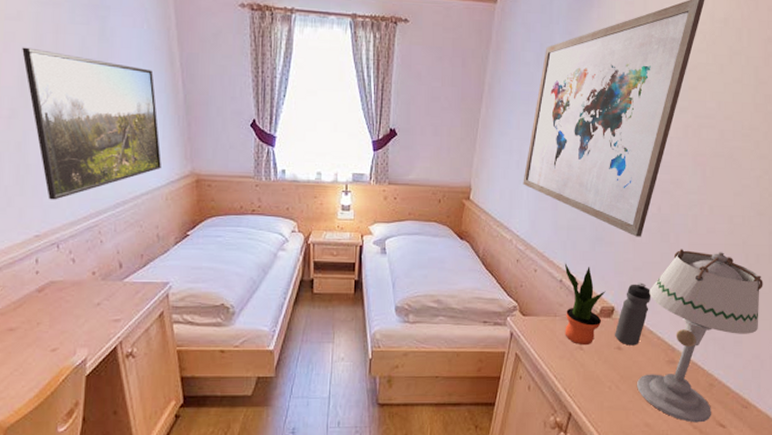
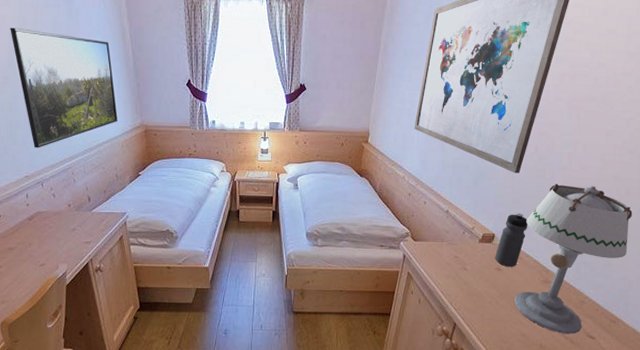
potted plant: present [564,263,606,346] -> none [450,196,487,267]

